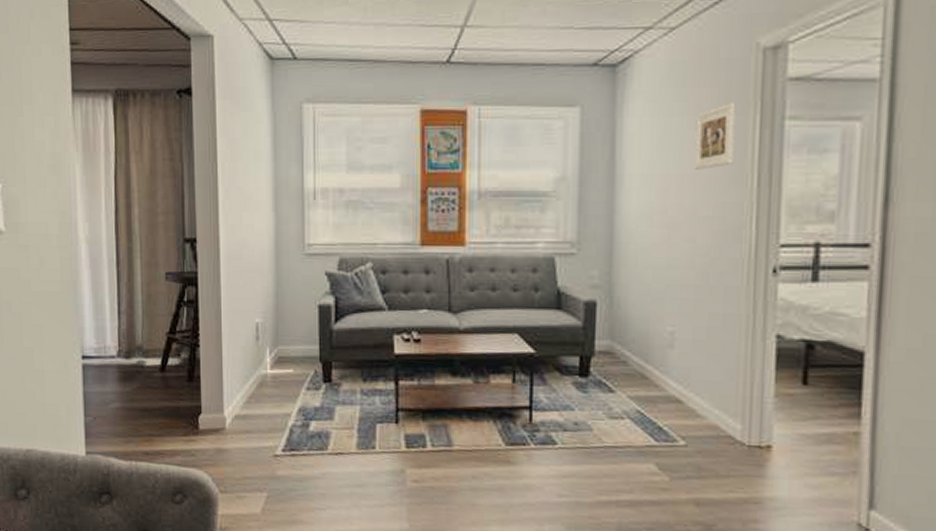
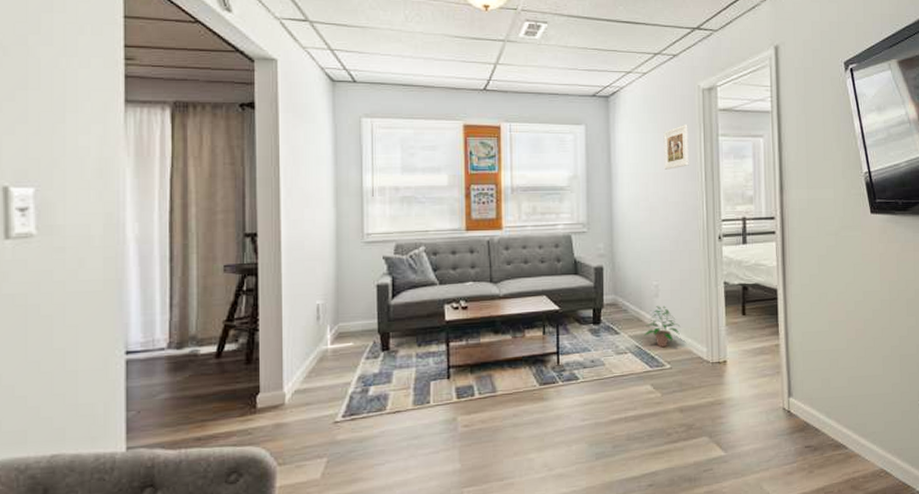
potted plant: none [649,360,705,417] -> present [644,306,681,348]

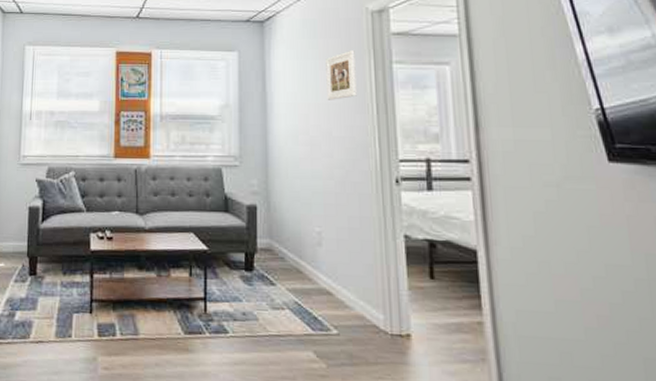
potted plant: present [644,306,681,348] -> none [304,257,350,308]

